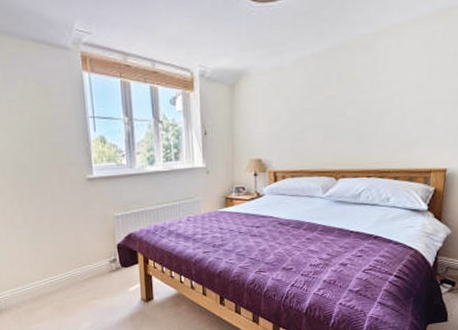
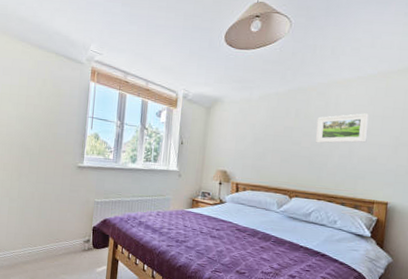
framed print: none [362,65,424,111] -> present [316,113,369,144]

